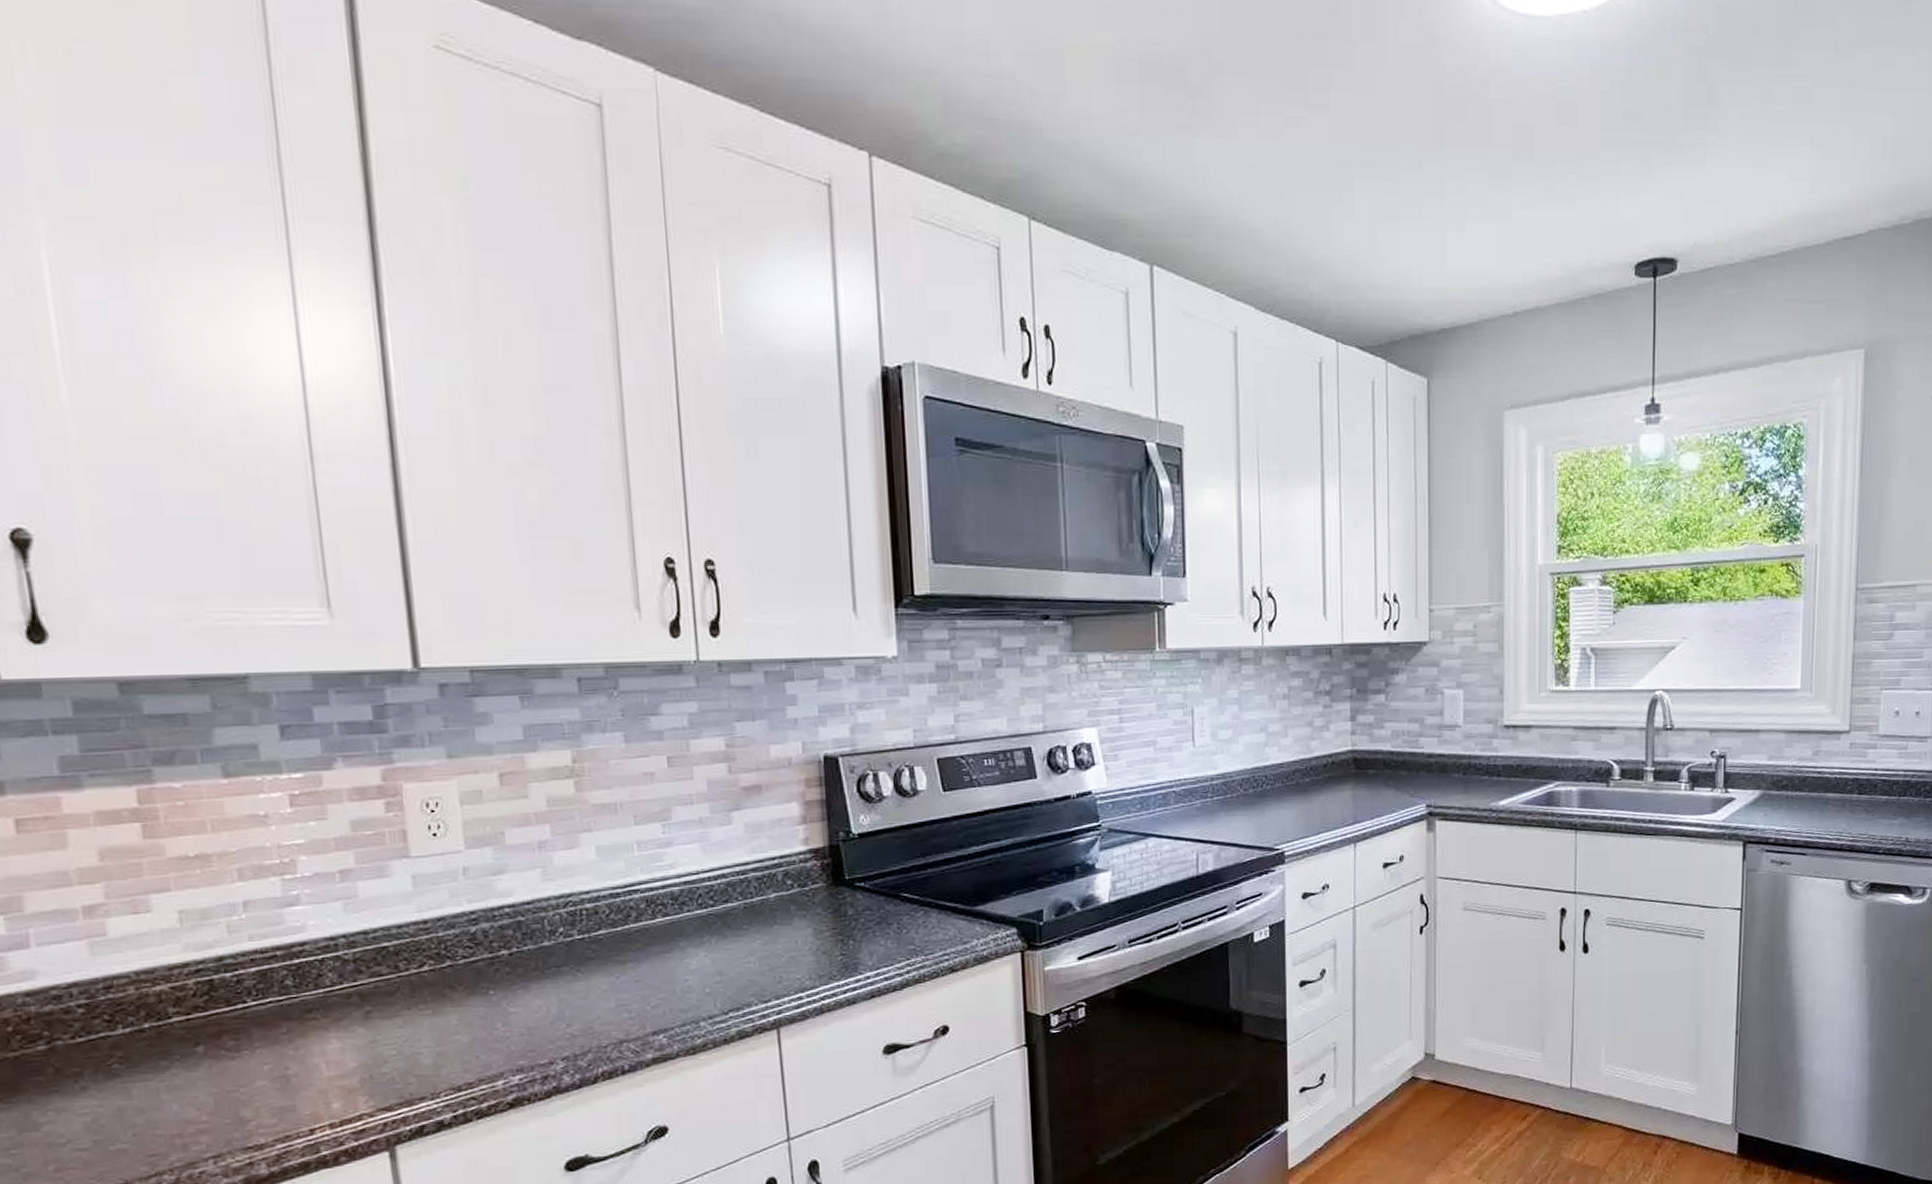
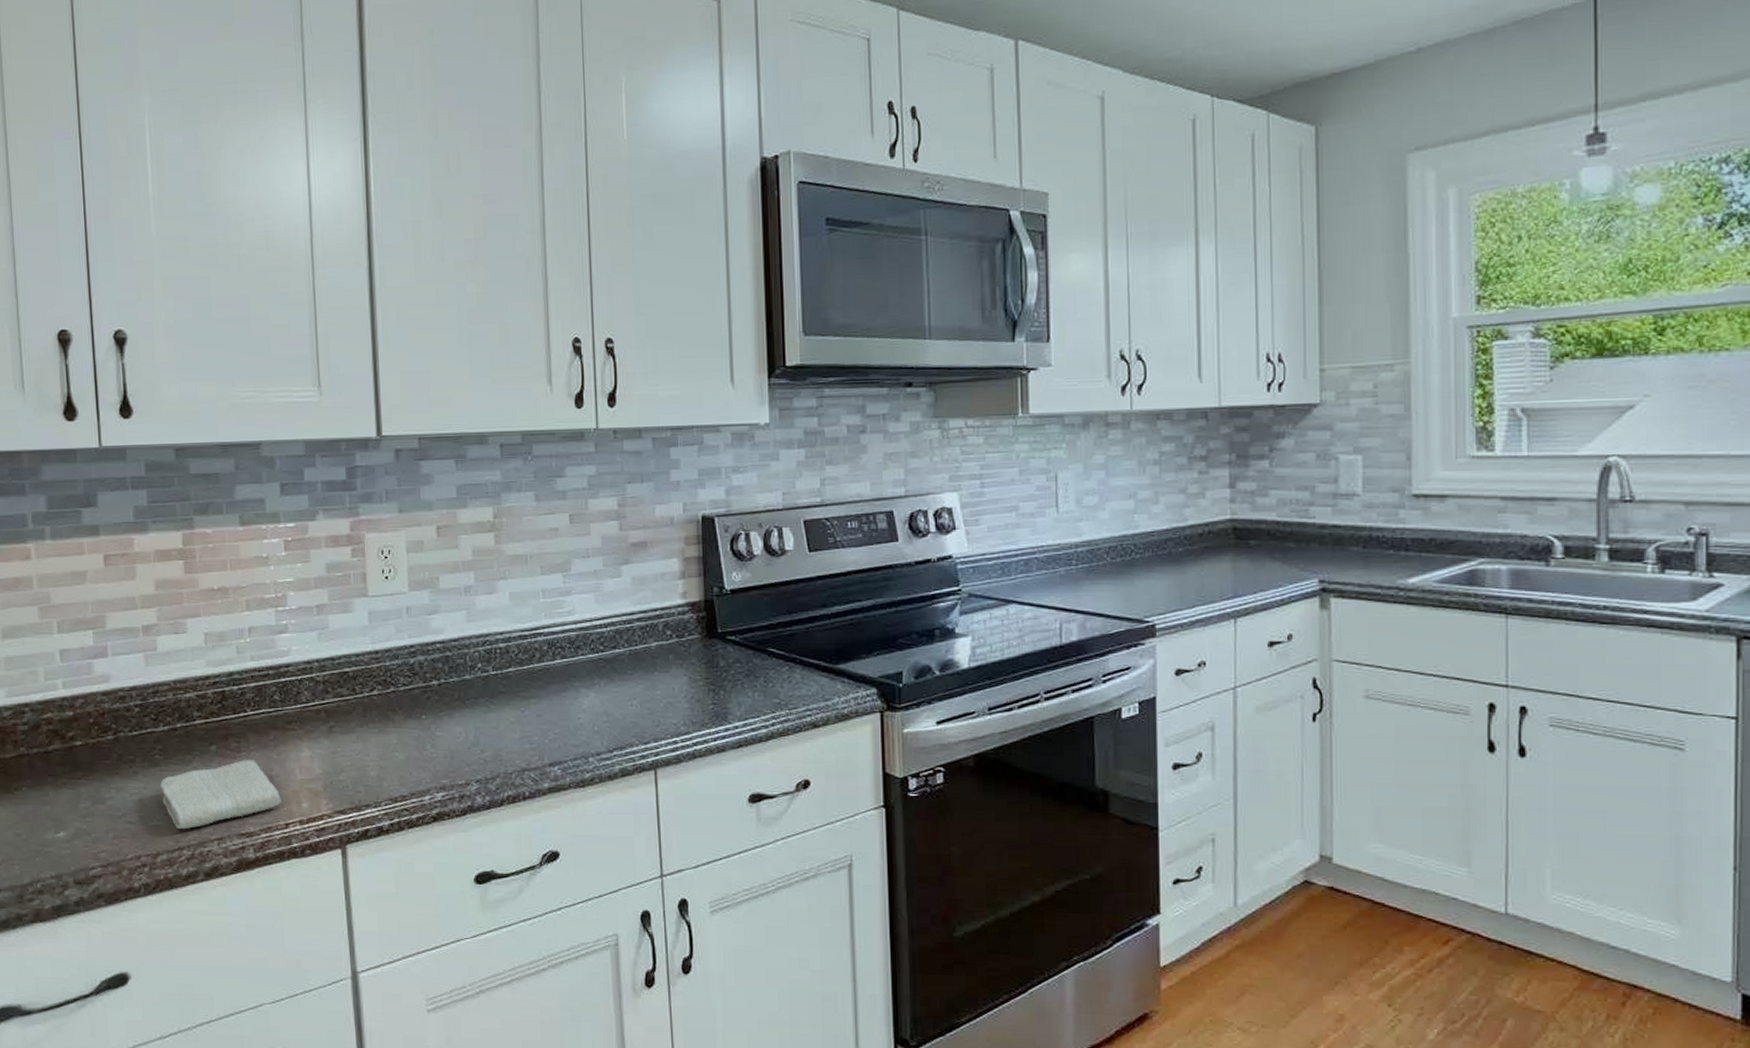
washcloth: none [123,1059,303,1151] -> present [160,760,281,830]

